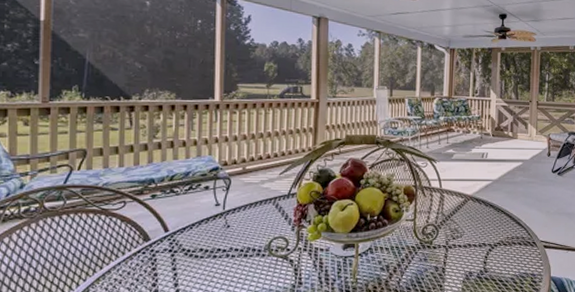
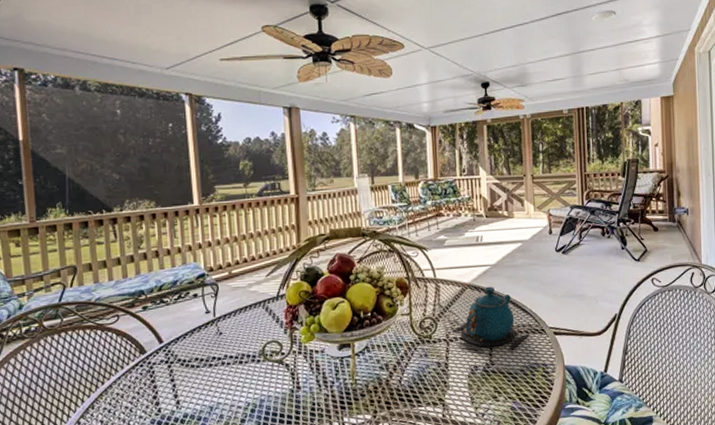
teapot: none [453,199,522,260] -> present [453,286,530,353]

